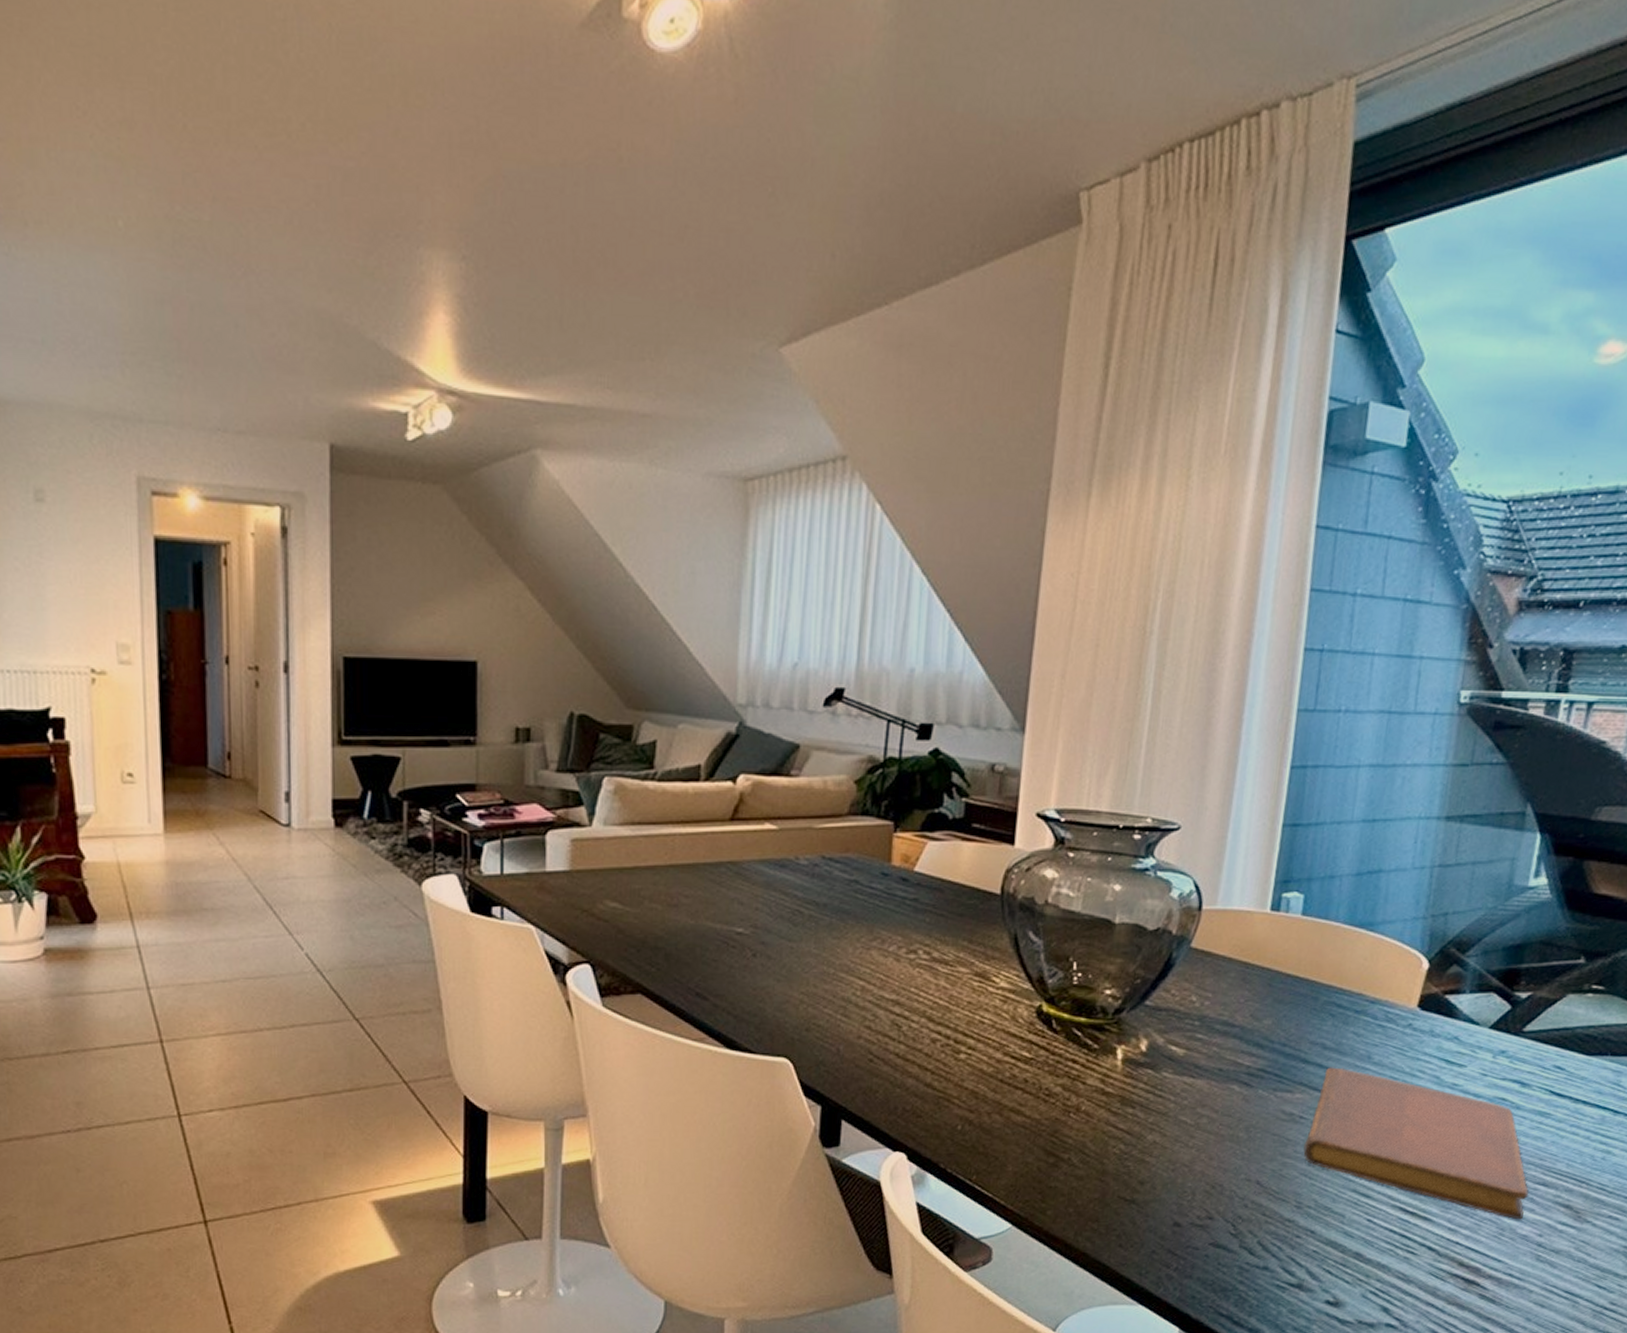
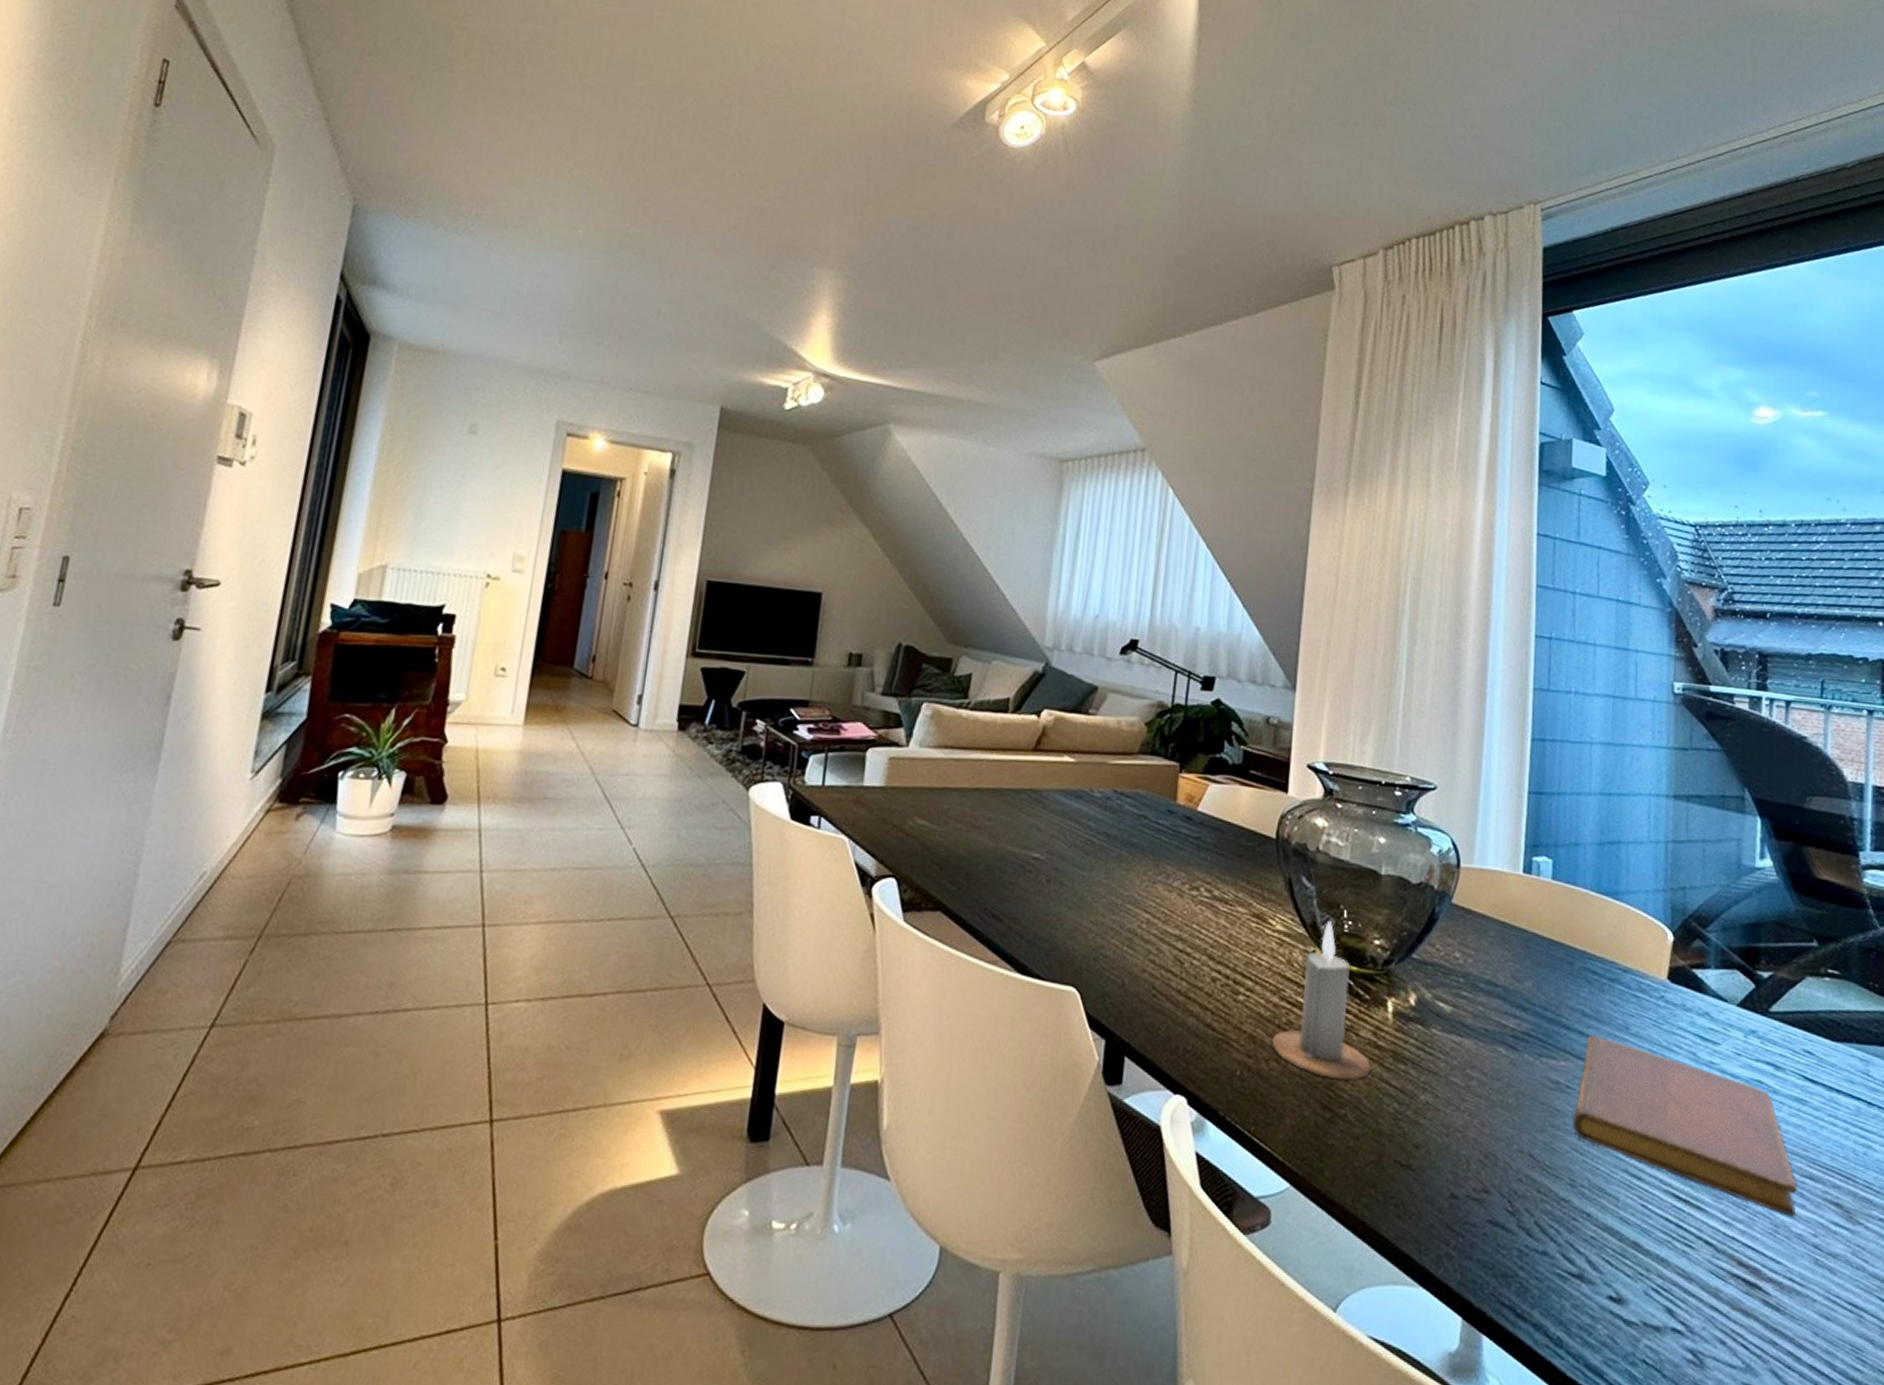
candle: none [994,973,1098,1127] -> present [1272,920,1372,1081]

